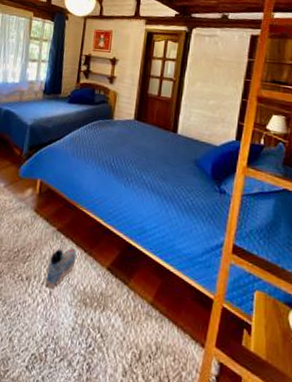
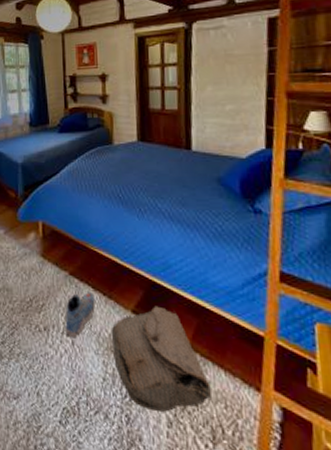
bag: none [84,265,165,362] -> present [111,306,213,412]

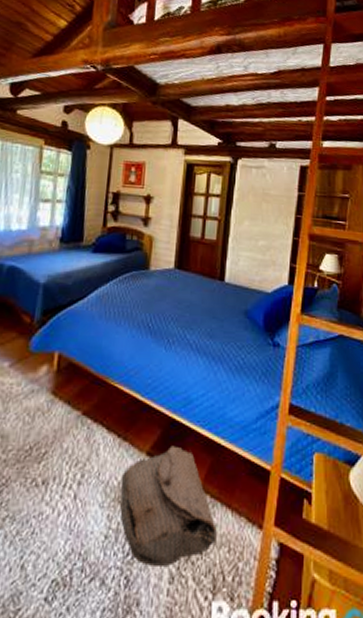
shoe: present [65,291,95,338] -> none [68,433,108,491]

